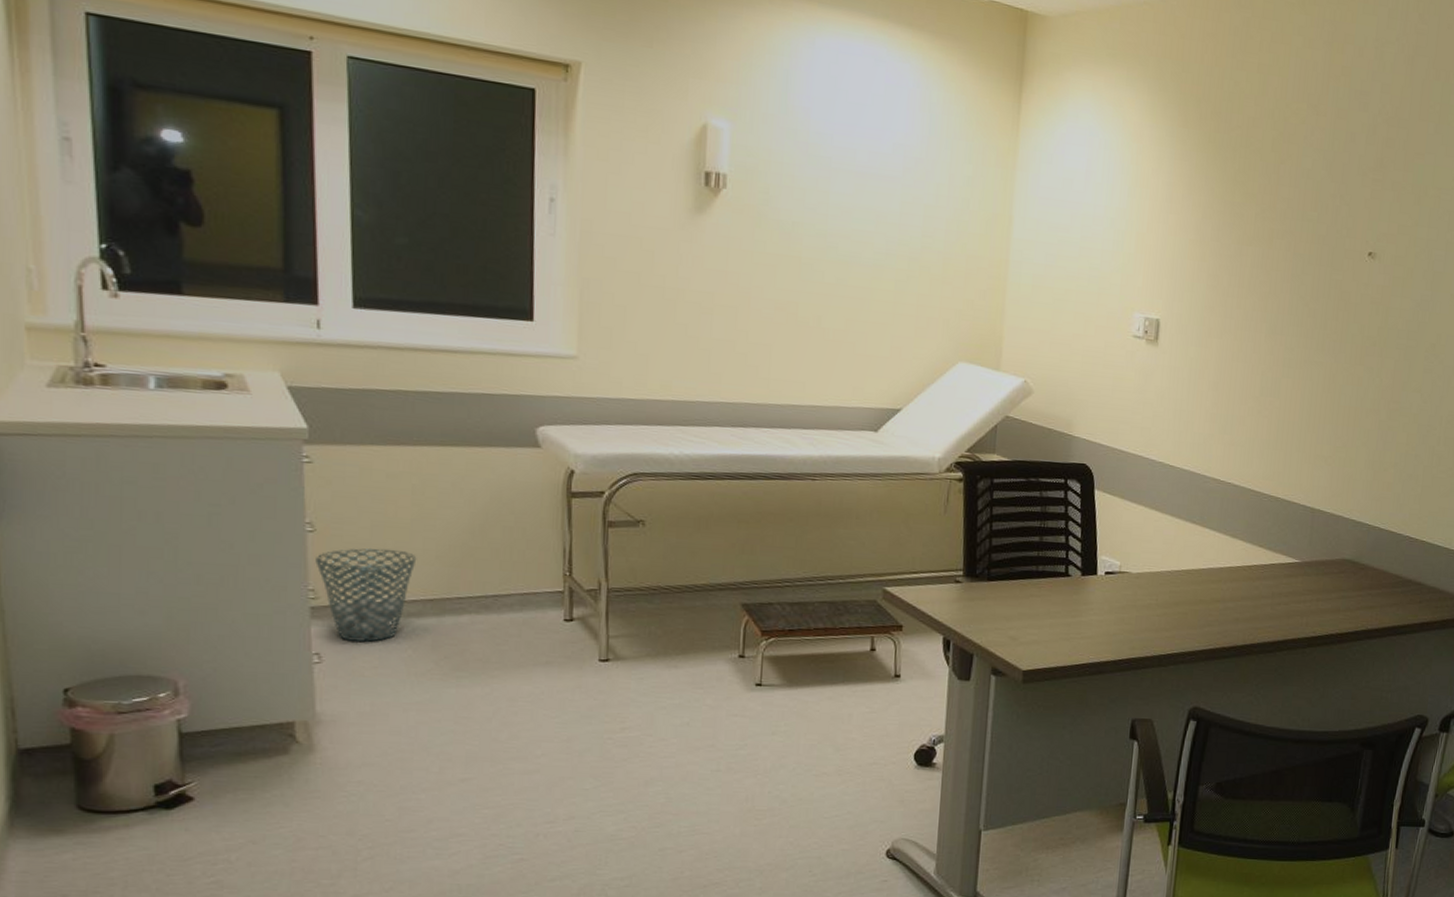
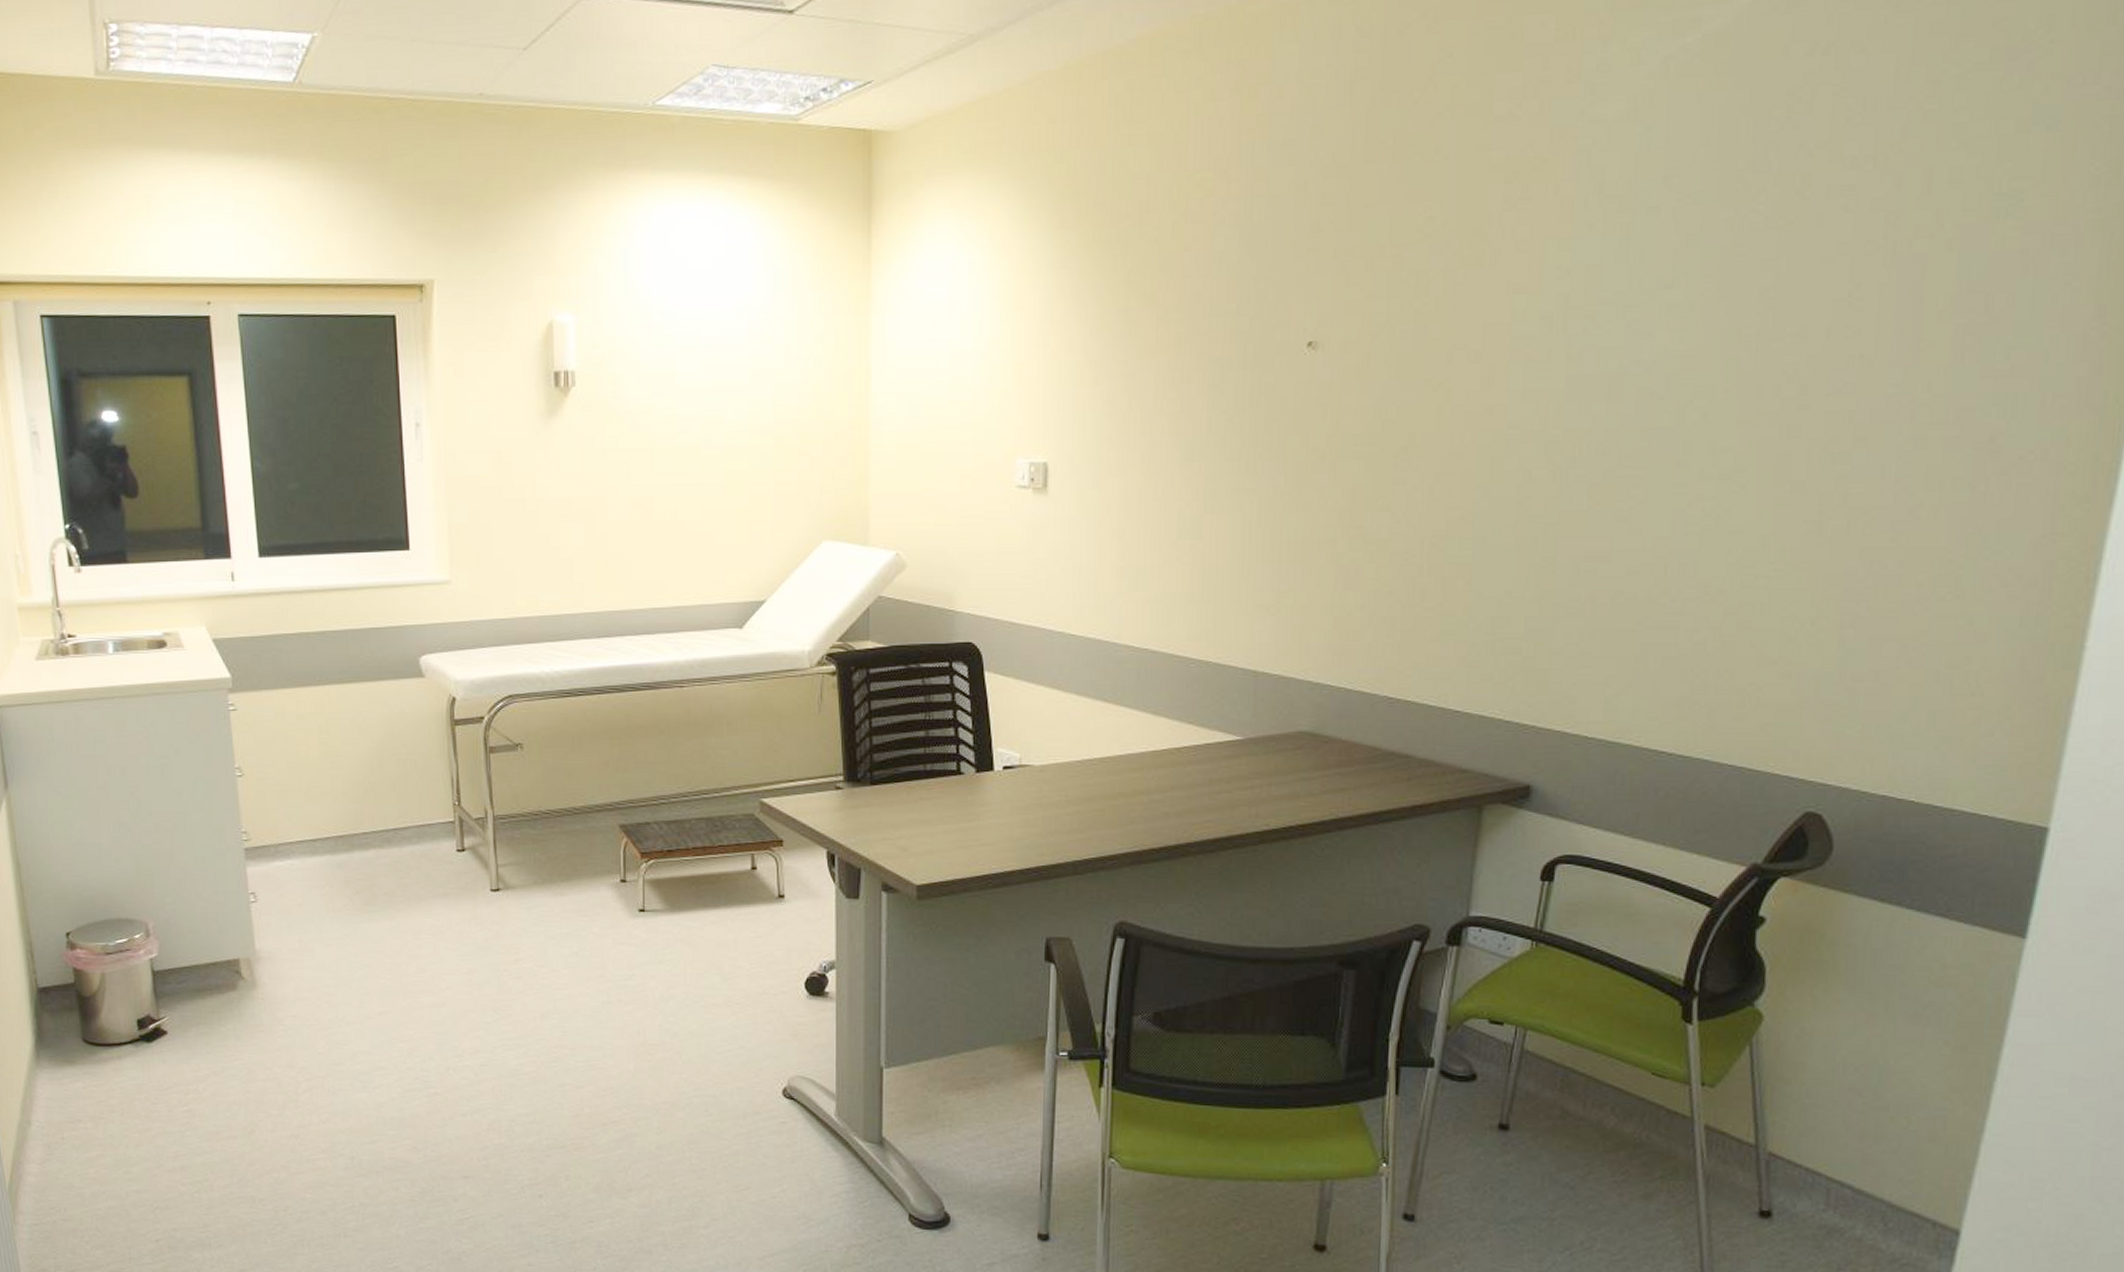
waste basket: present [315,547,417,642] -> none [245,788,327,880]

